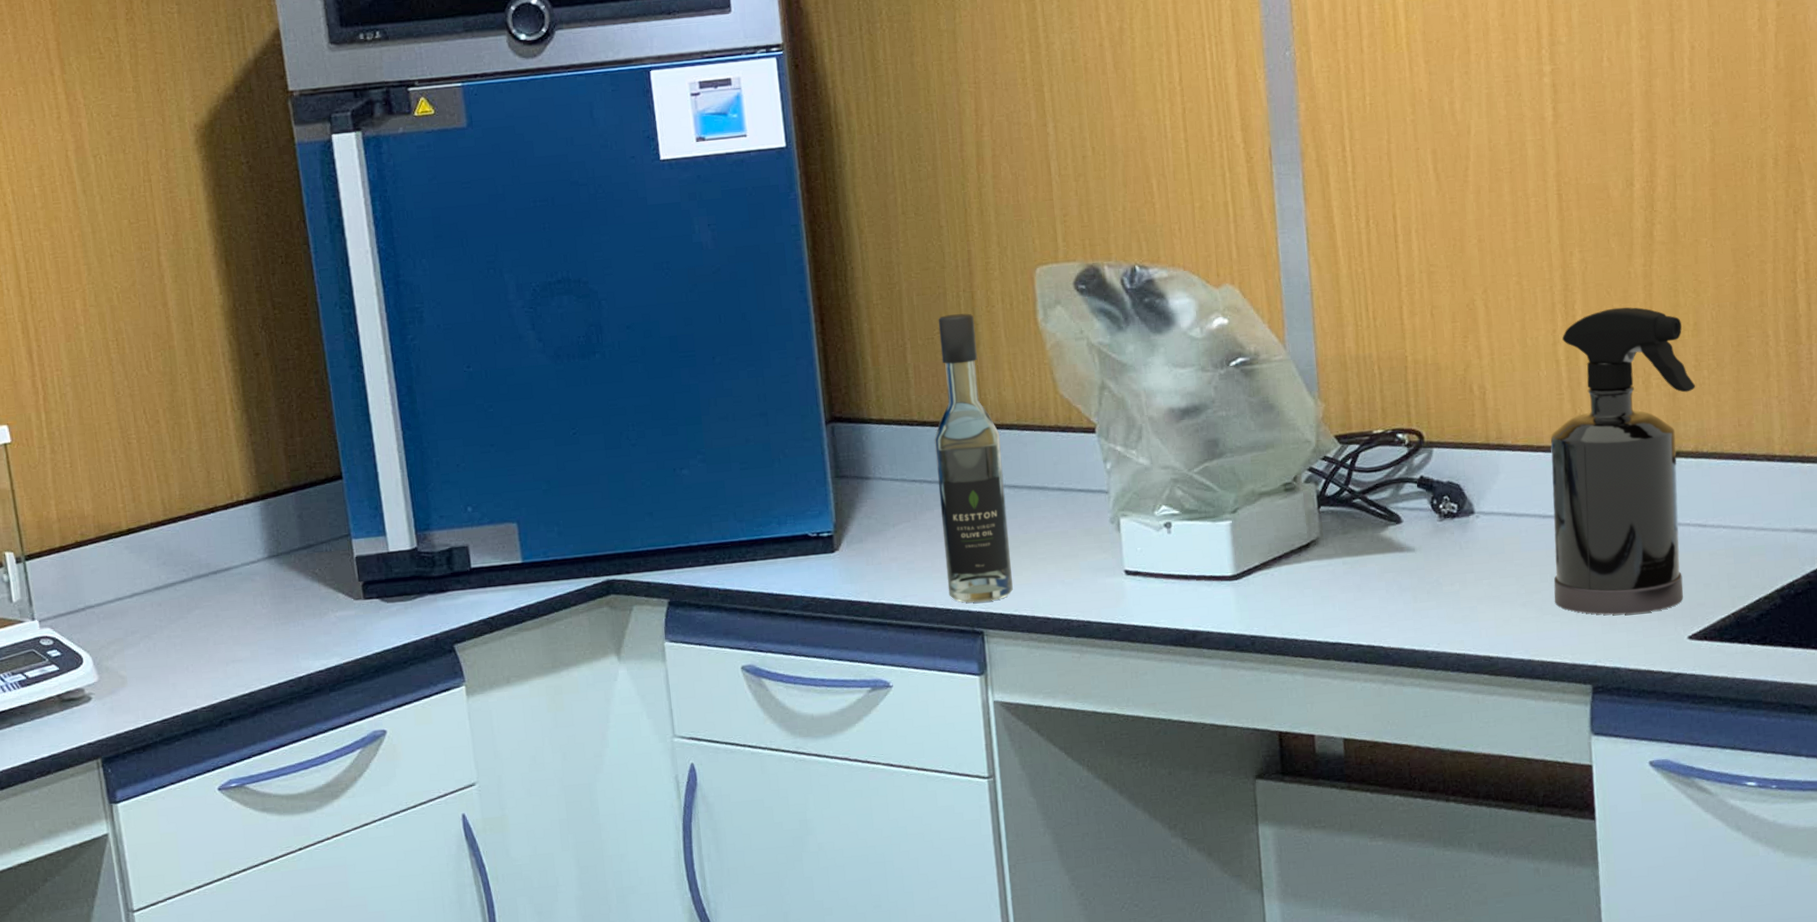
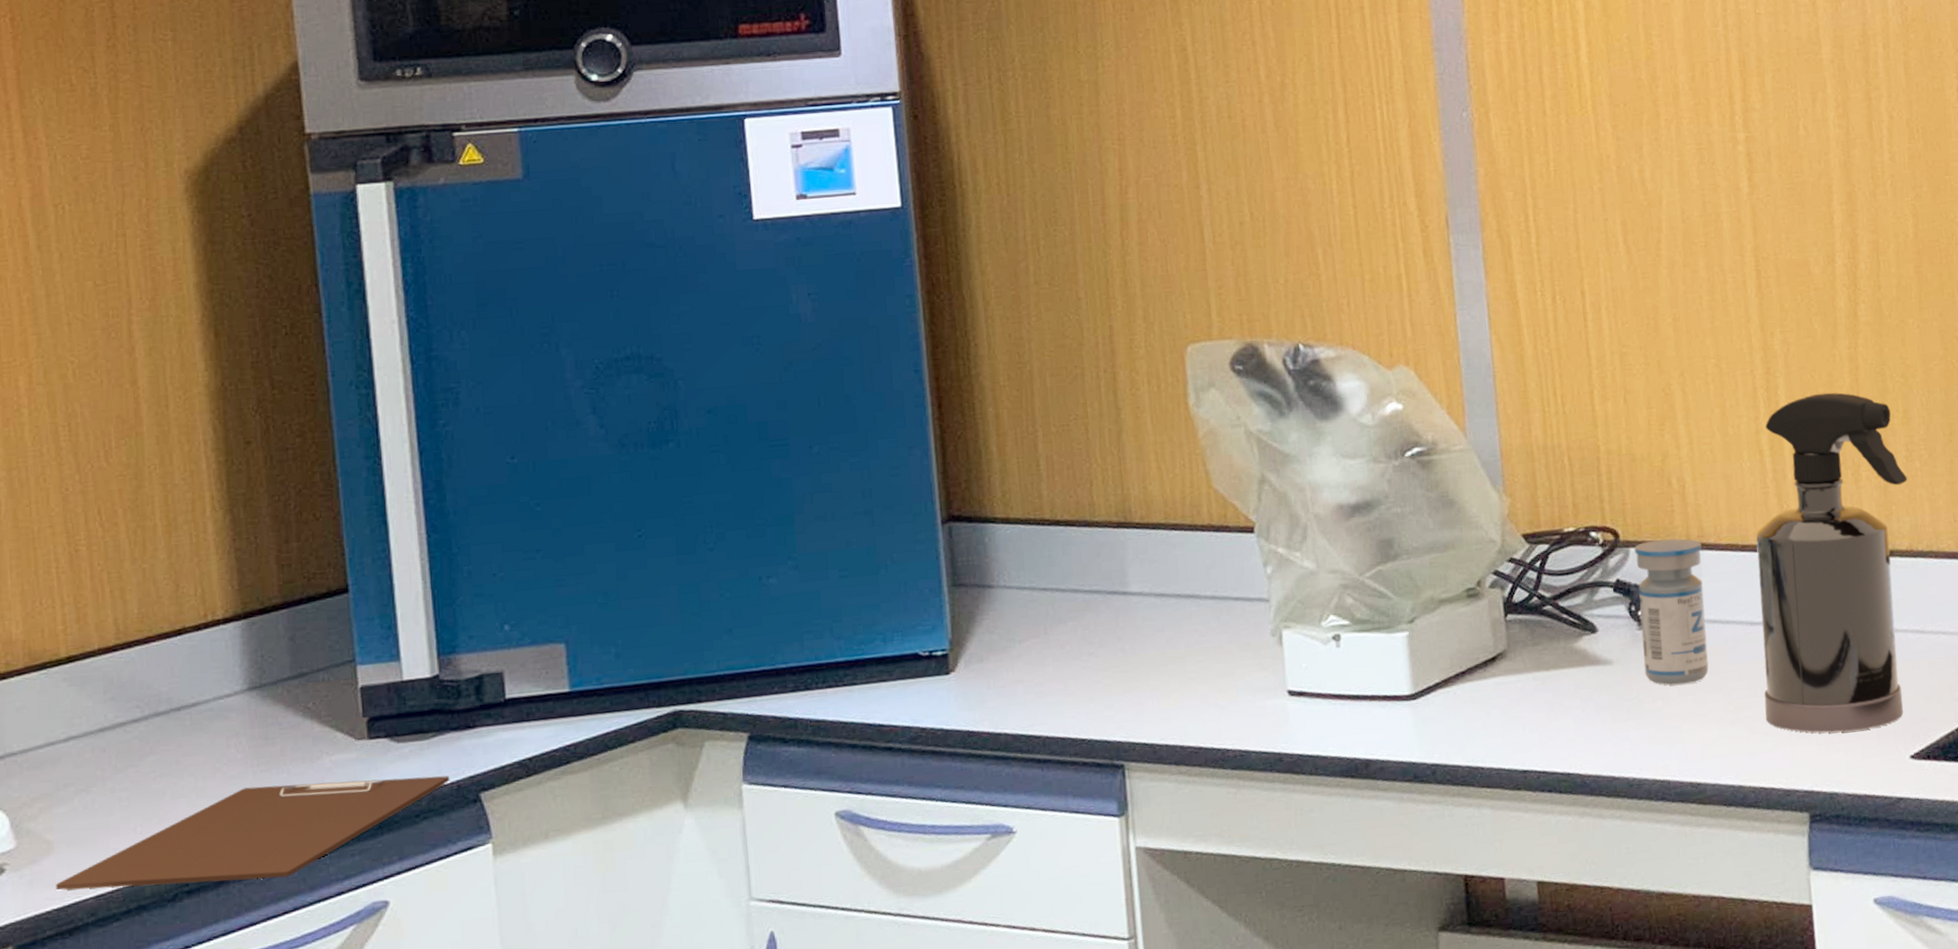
clipboard: none [130,630,430,716] -> present [56,775,450,891]
bottle: present [934,313,1013,603] -> none [1068,396,1159,731]
medicine: none [1437,440,1503,571] -> present [1634,538,1709,685]

